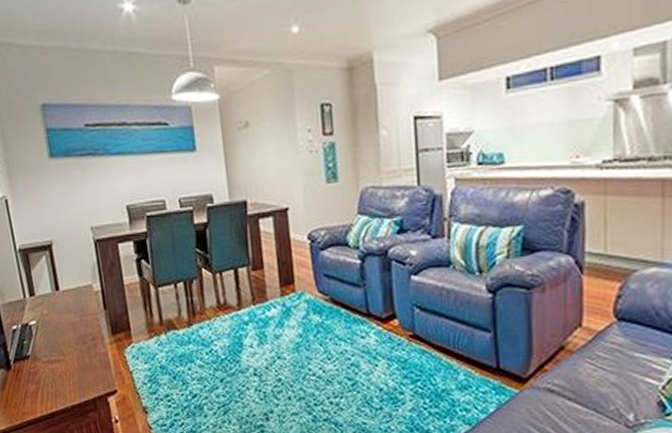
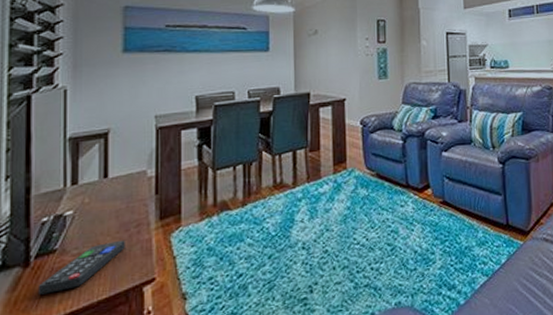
remote control: none [21,351,86,395] -> present [37,239,125,295]

